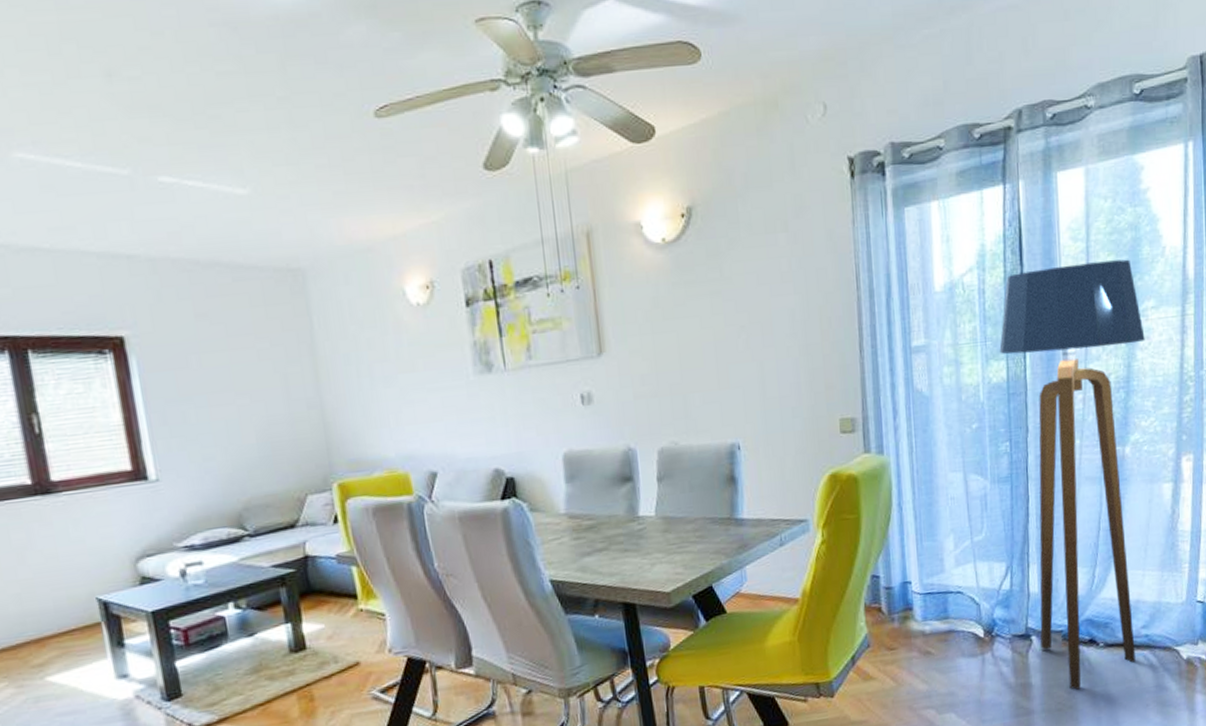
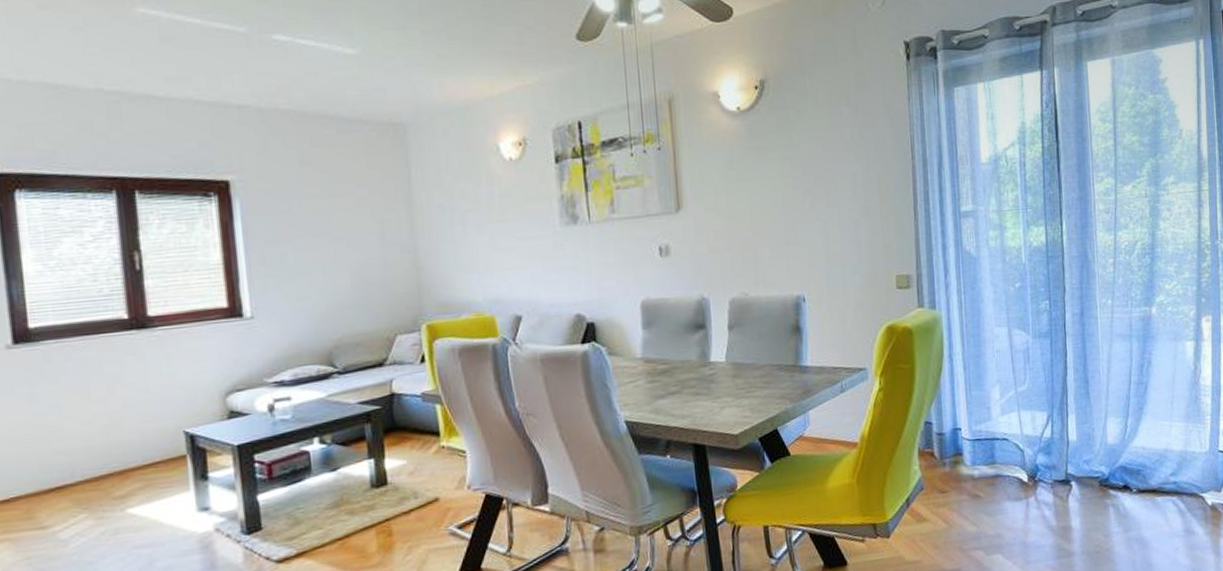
floor lamp: present [999,259,1145,690] -> none [1039,140,1167,533]

